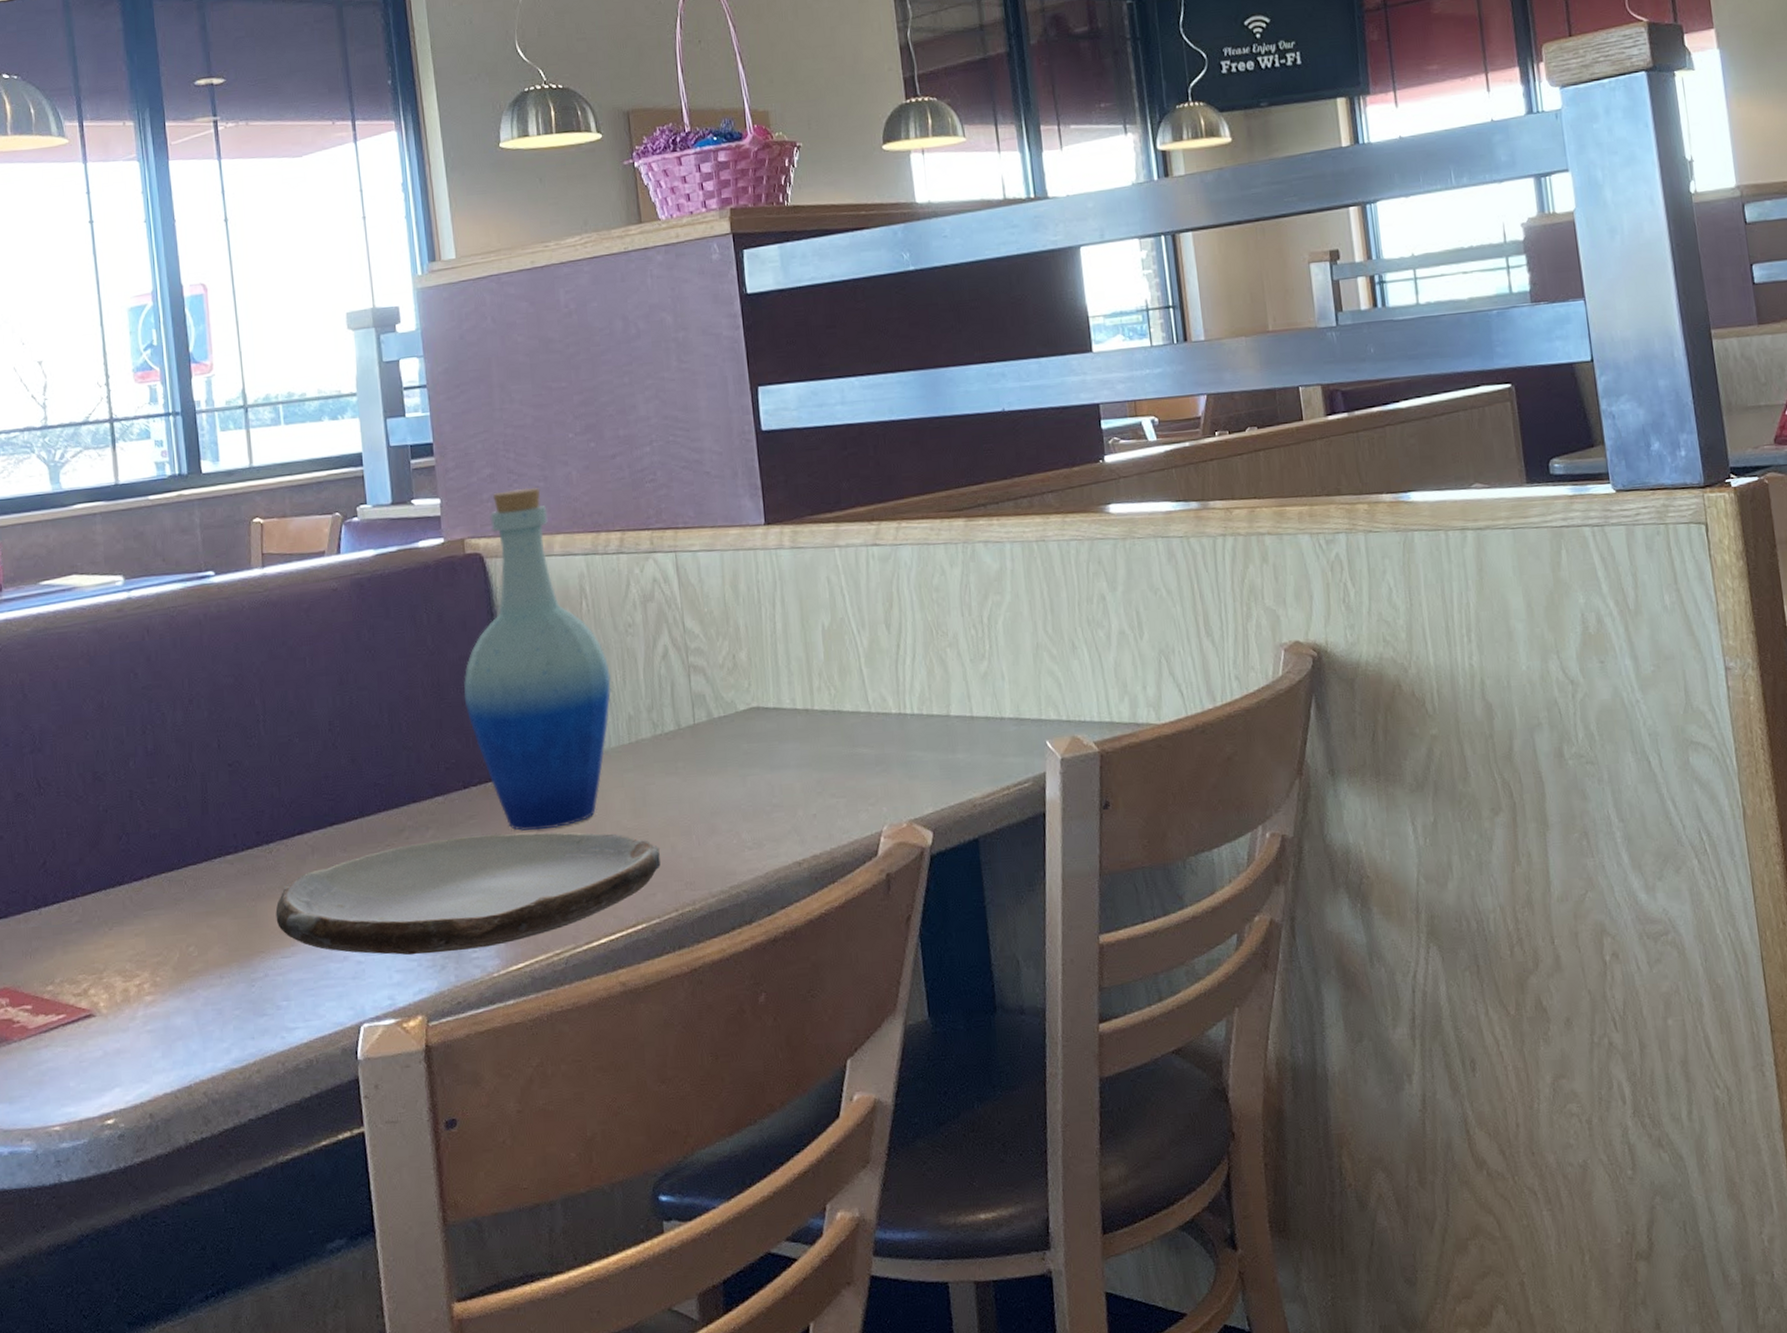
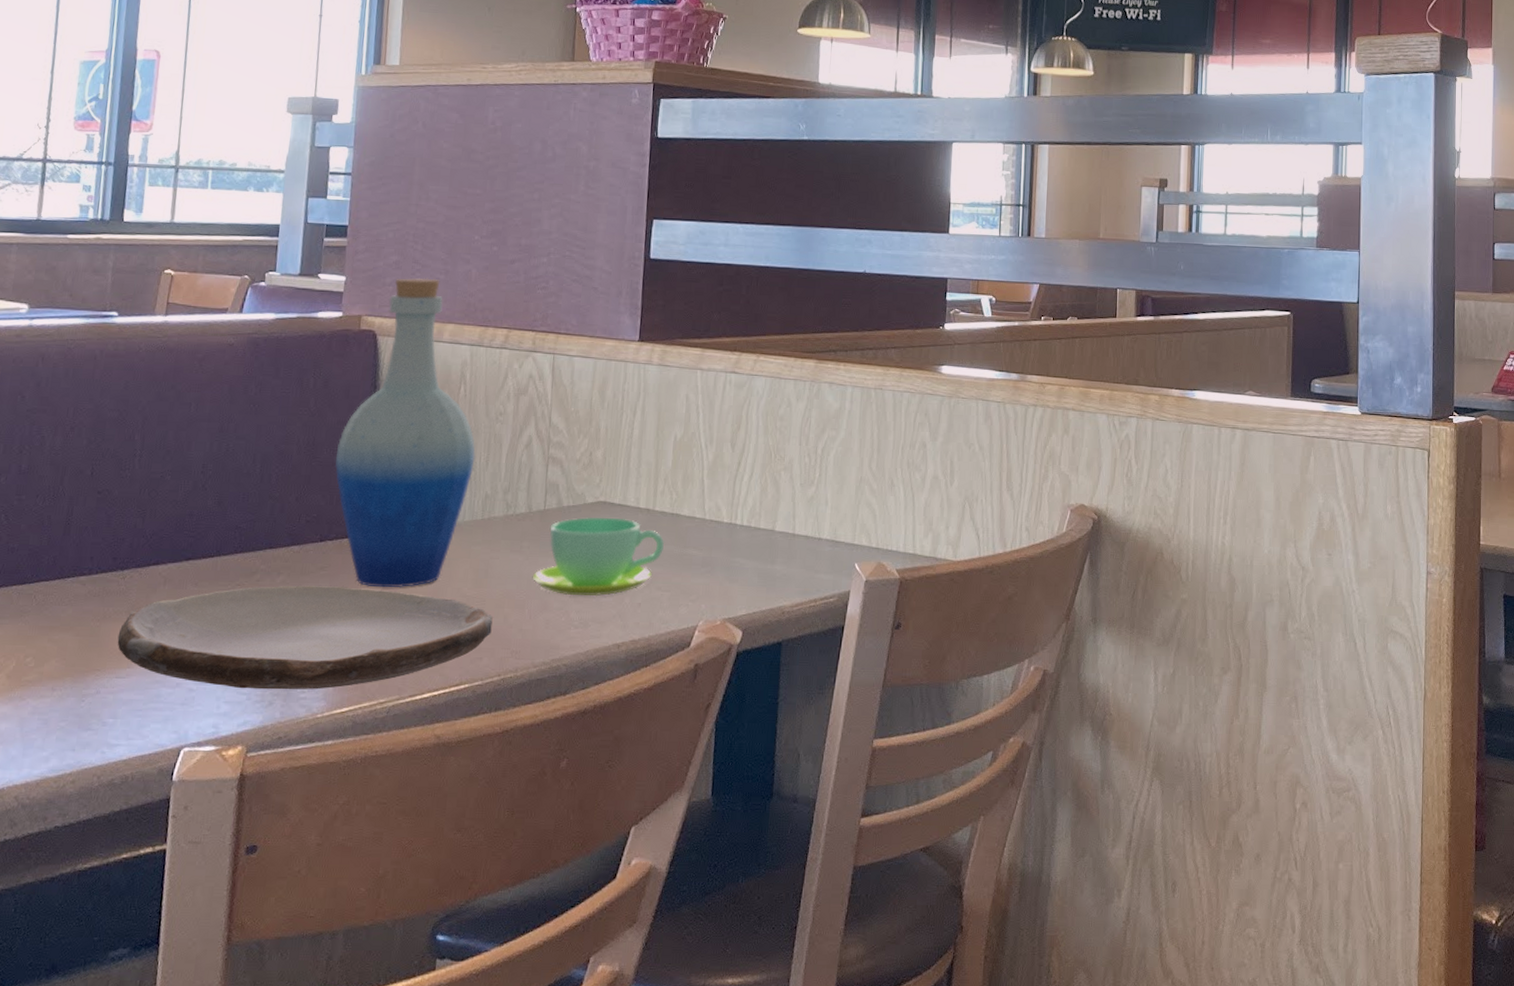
cup: none [693,722,831,815] -> present [532,516,665,597]

